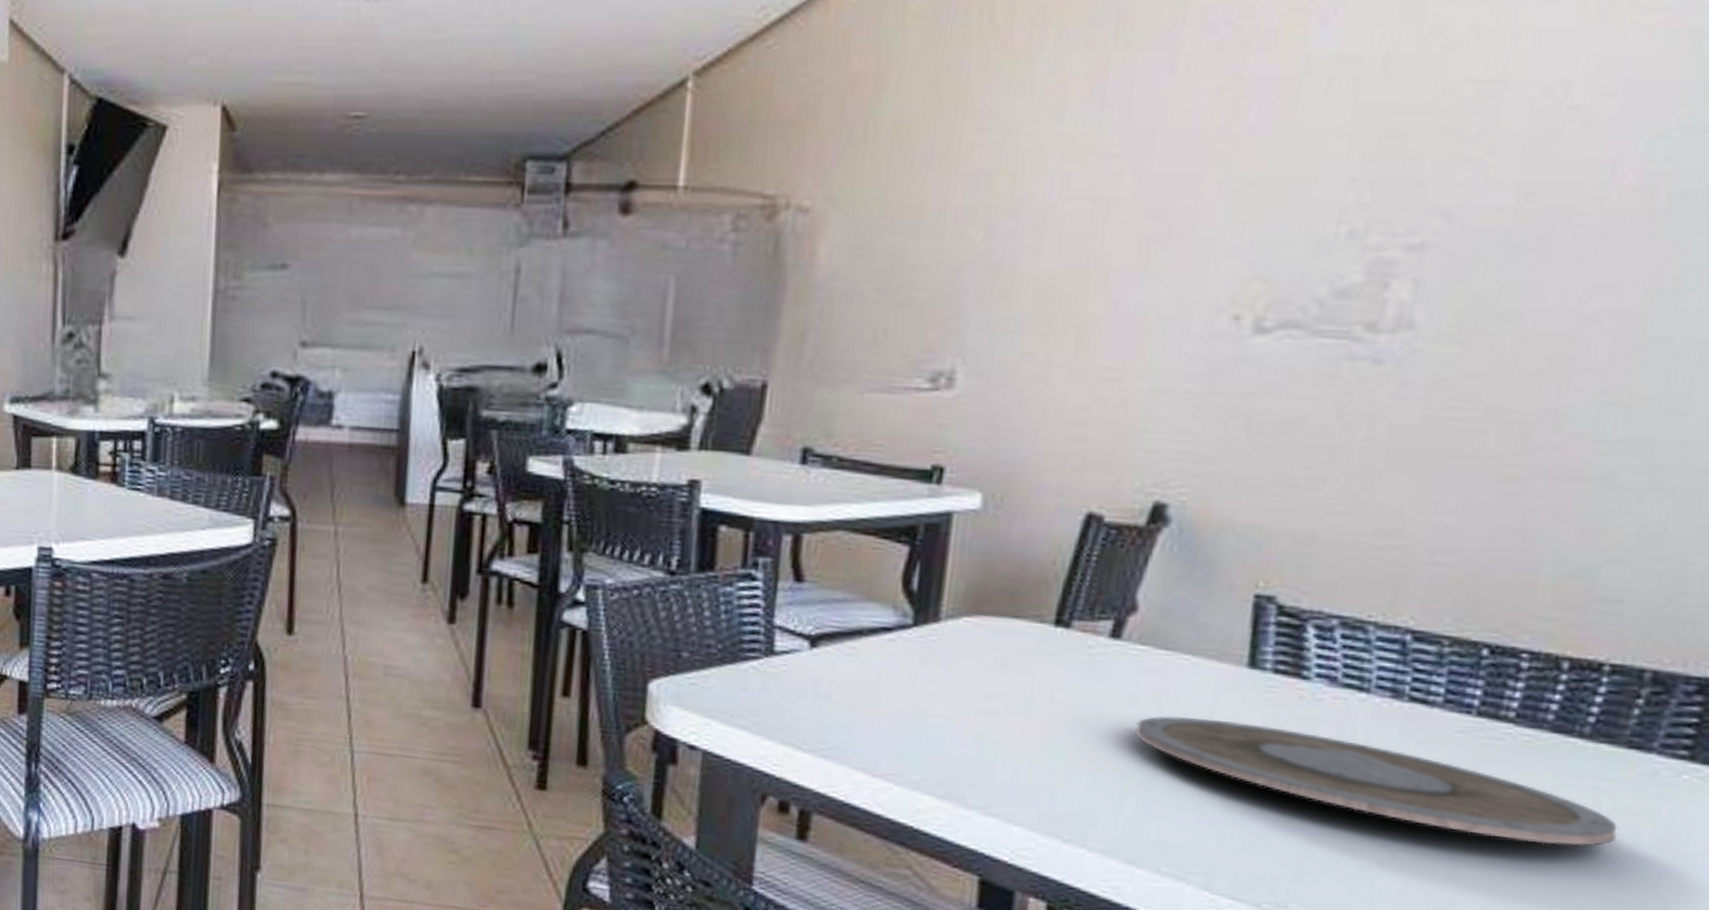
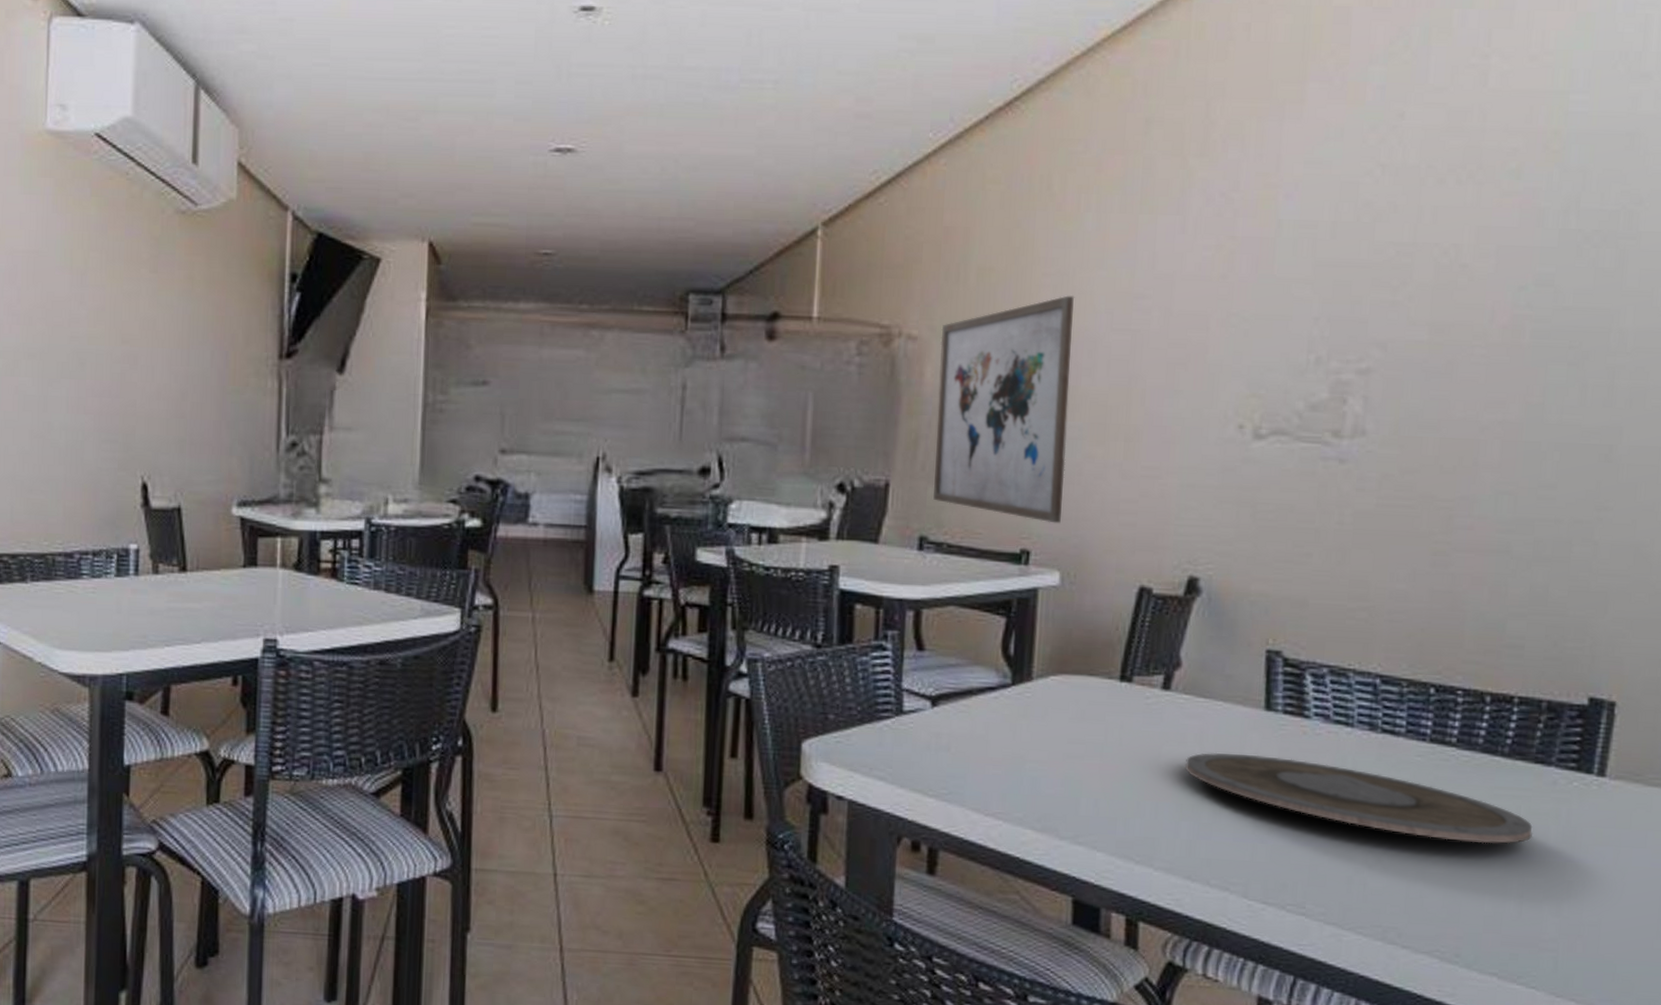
wall art: none [822,155,1019,435] -> present [933,295,1075,524]

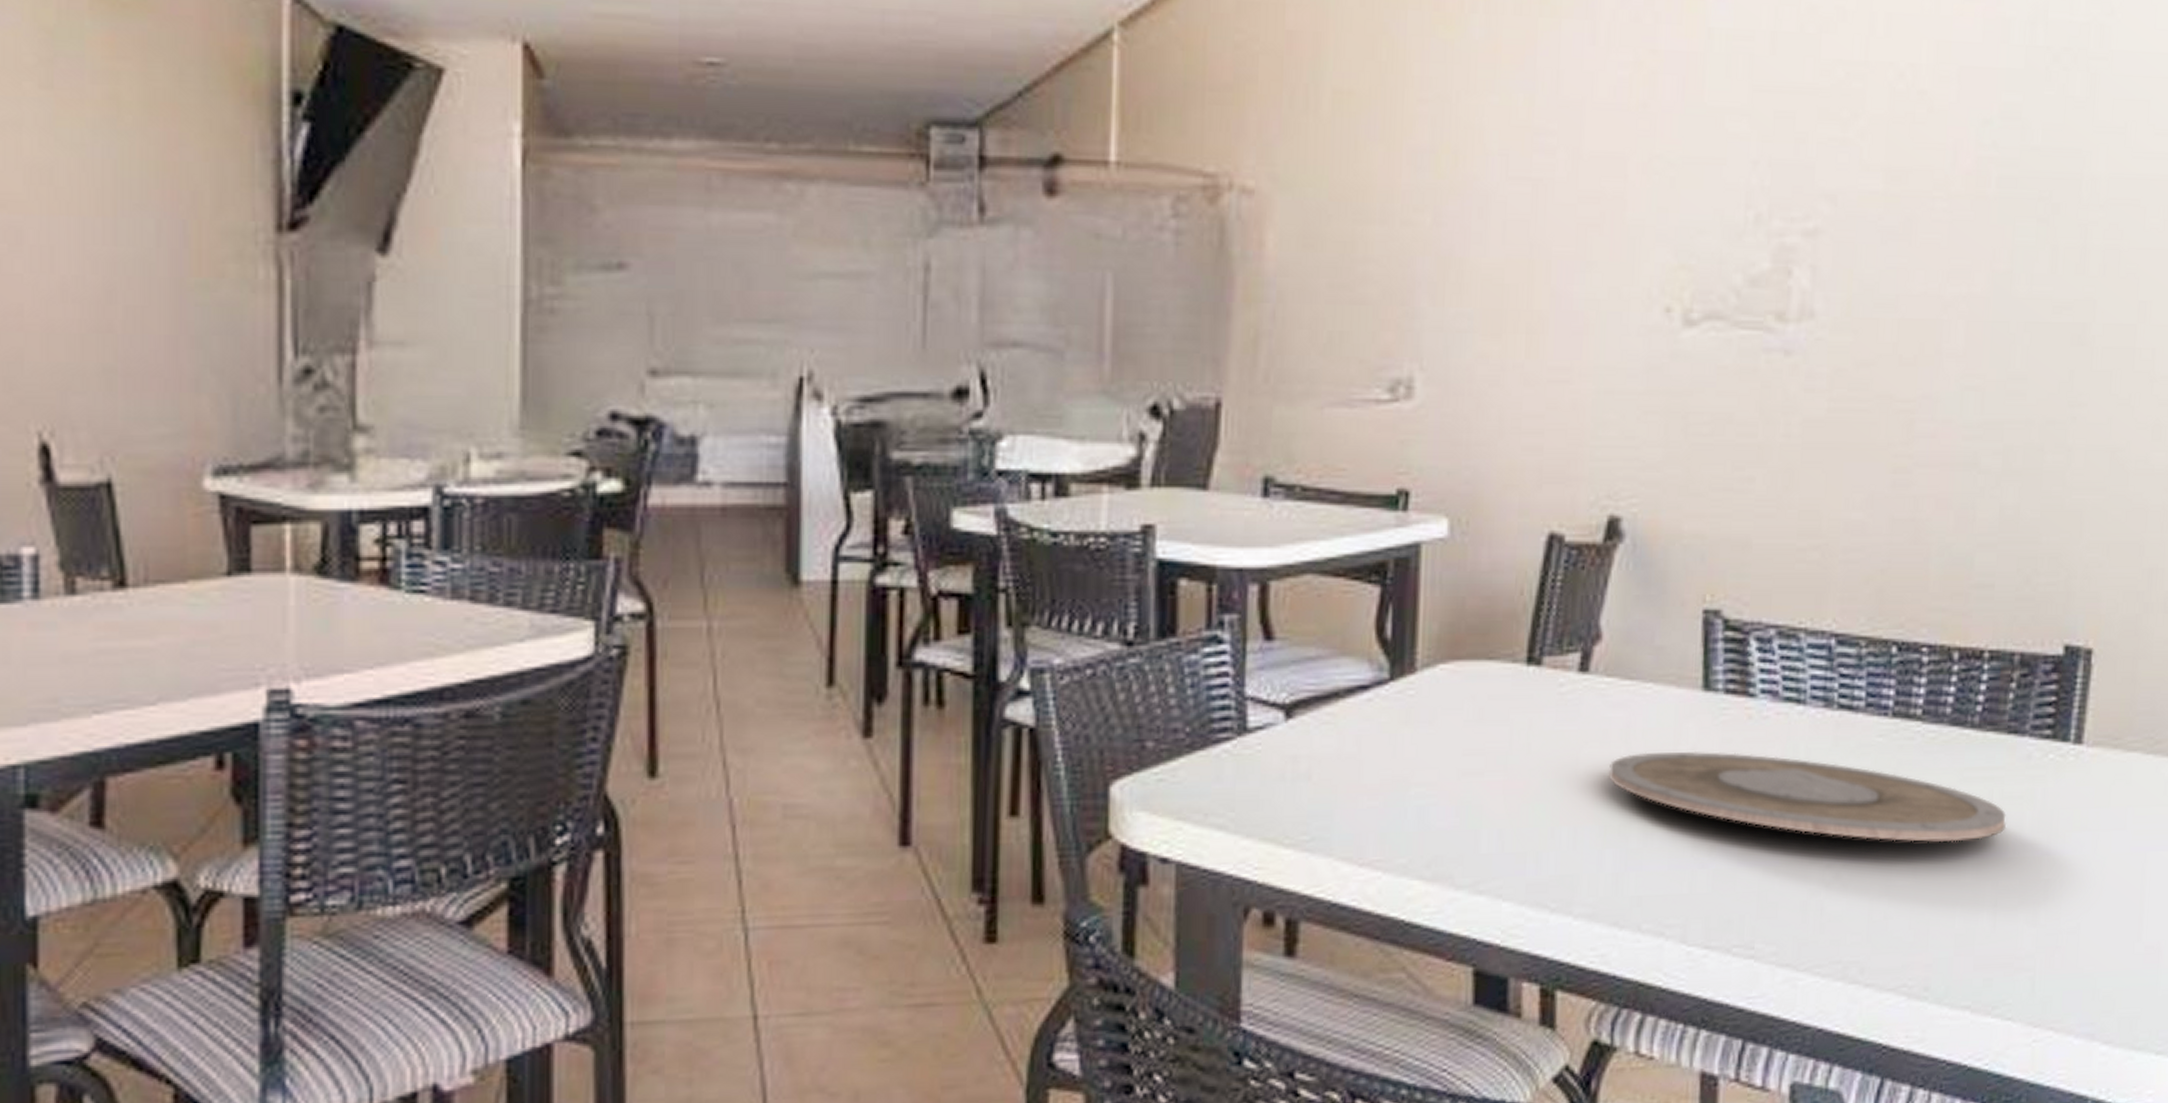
wall art: present [933,295,1075,524] -> none [1281,130,1460,451]

